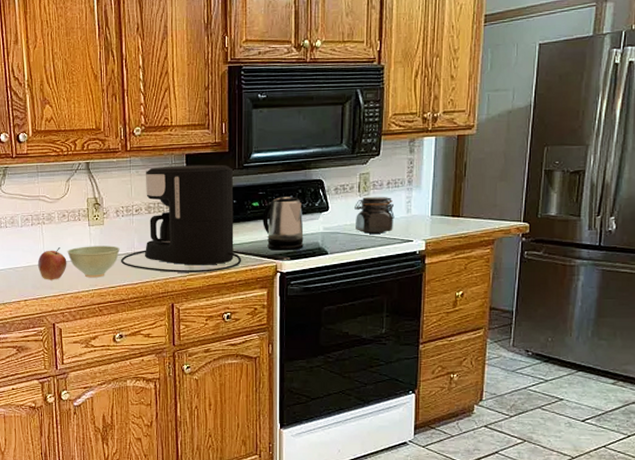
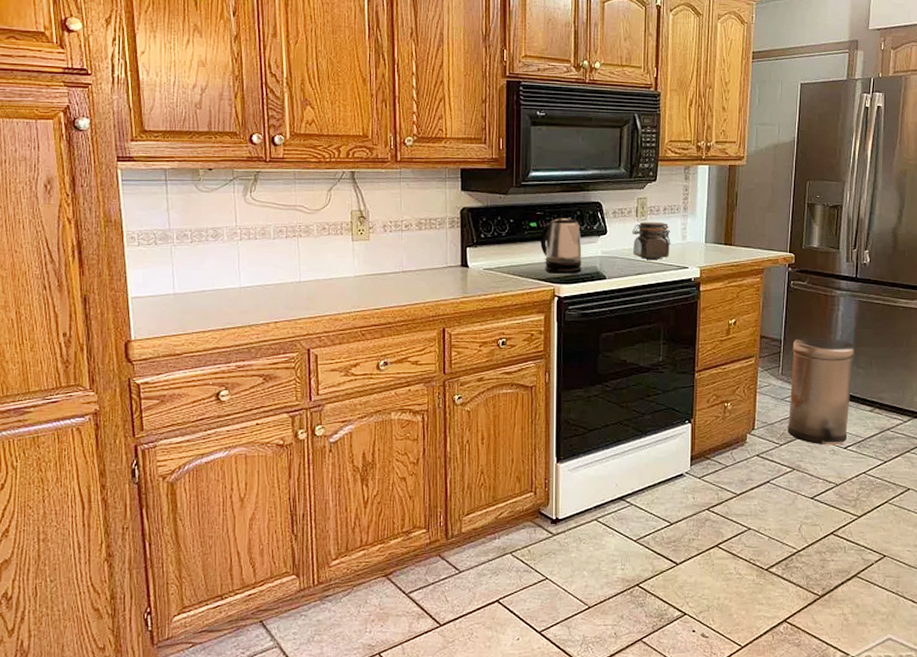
fruit: present [37,247,67,280] -> none [291,263,326,300]
bowl: present [67,246,120,278] -> none [326,263,387,298]
coffee maker: present [121,164,290,274] -> none [388,180,568,296]
pedal bin: none [518,308,597,418] -> present [787,337,856,446]

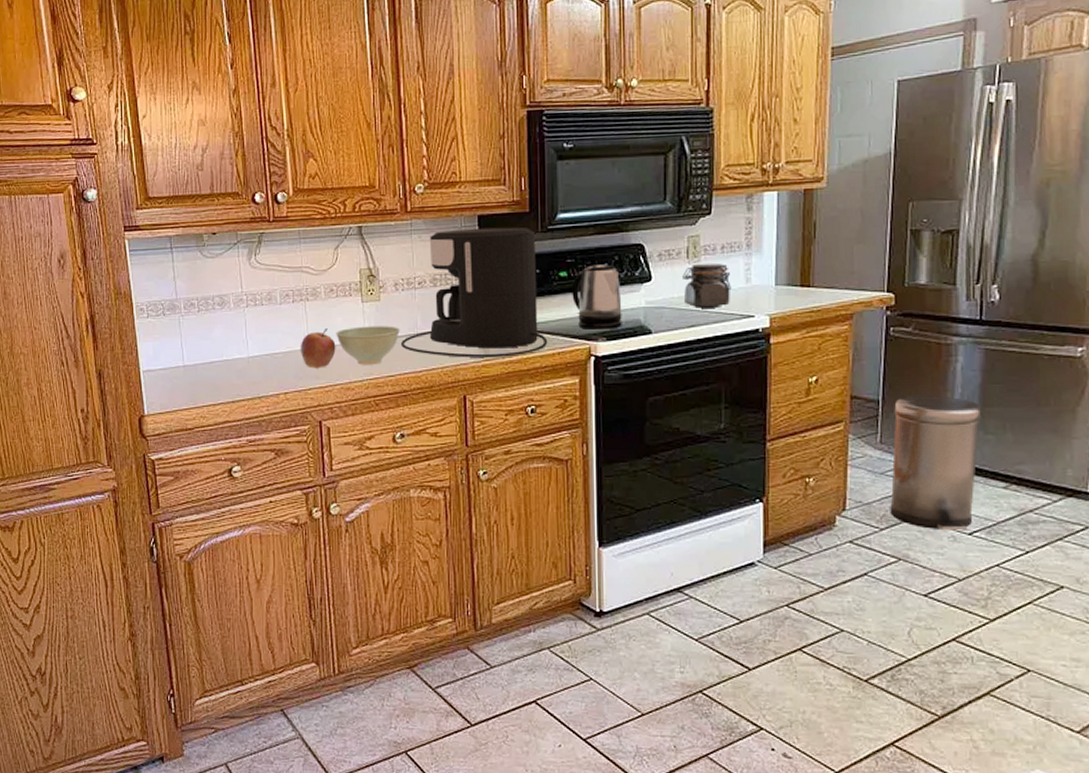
fruit: none [291,263,326,300] -> present [300,329,336,369]
bowl: none [326,263,387,298] -> present [336,326,400,365]
coffee maker: none [388,180,568,296] -> present [401,227,606,359]

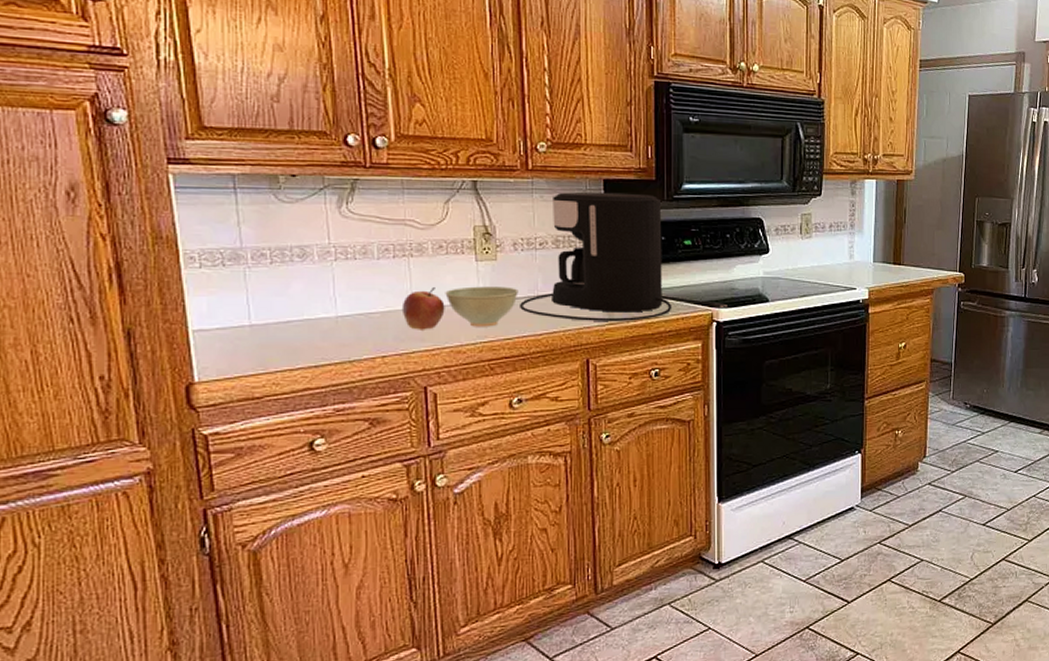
kettle: present [572,265,622,330] -> none [696,235,742,297]
jar: present [681,263,732,308] -> none [795,239,838,280]
pedal bin: present [890,396,982,531] -> none [959,359,1025,470]

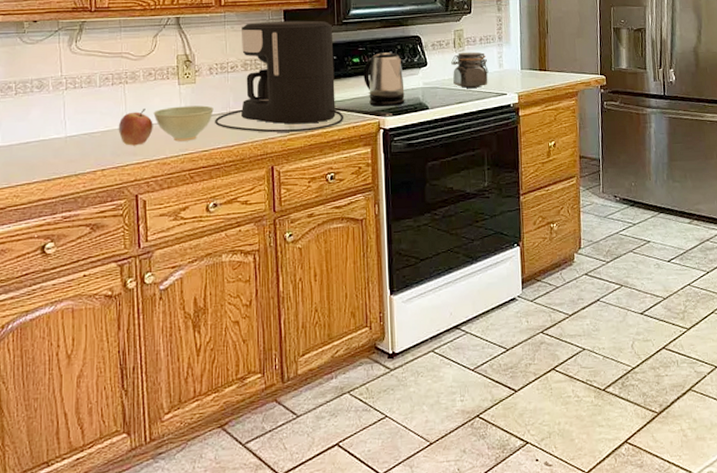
kettle: none [696,235,742,297] -> present [363,52,405,107]
jar: none [795,239,838,280] -> present [450,51,489,88]

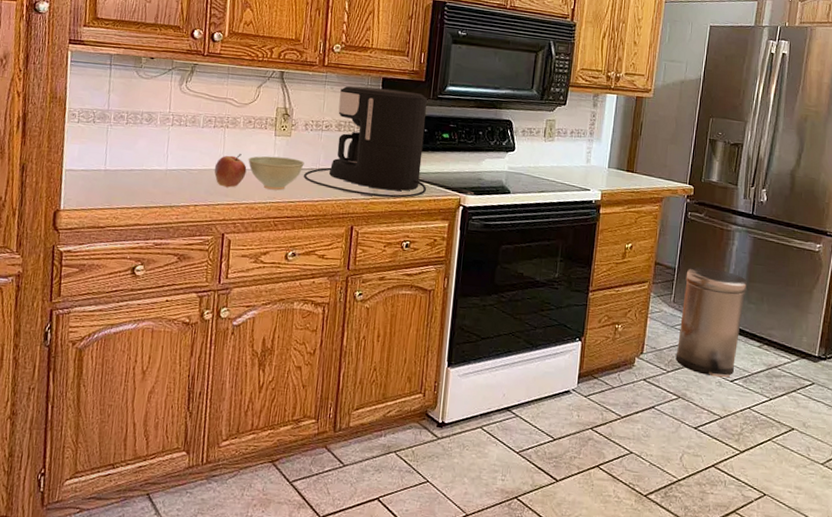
kettle: present [363,52,405,107] -> none [450,132,490,186]
jar: present [450,51,489,88] -> none [538,142,575,180]
pedal bin: none [610,154,670,260] -> present [675,267,748,379]

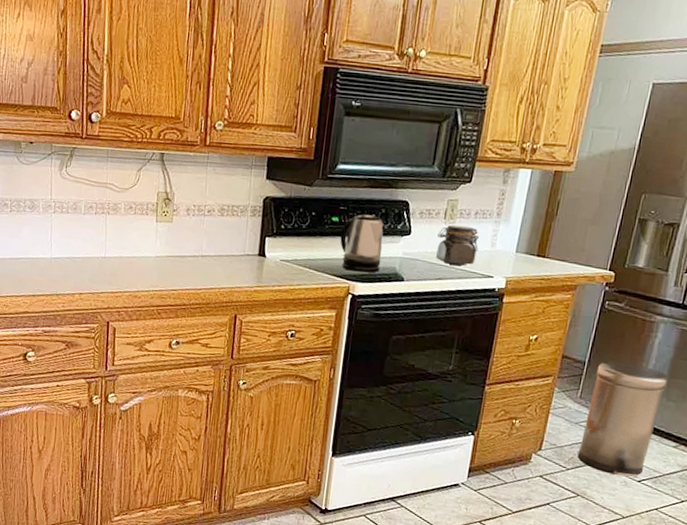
fruit: present [214,154,247,188] -> none [97,241,129,276]
bowl: present [248,156,304,191] -> none [130,243,187,279]
coffee maker: present [304,85,474,198] -> none [186,166,364,286]
kettle: none [450,132,490,186] -> present [340,214,384,273]
jar: none [538,142,575,180] -> present [436,224,479,266]

